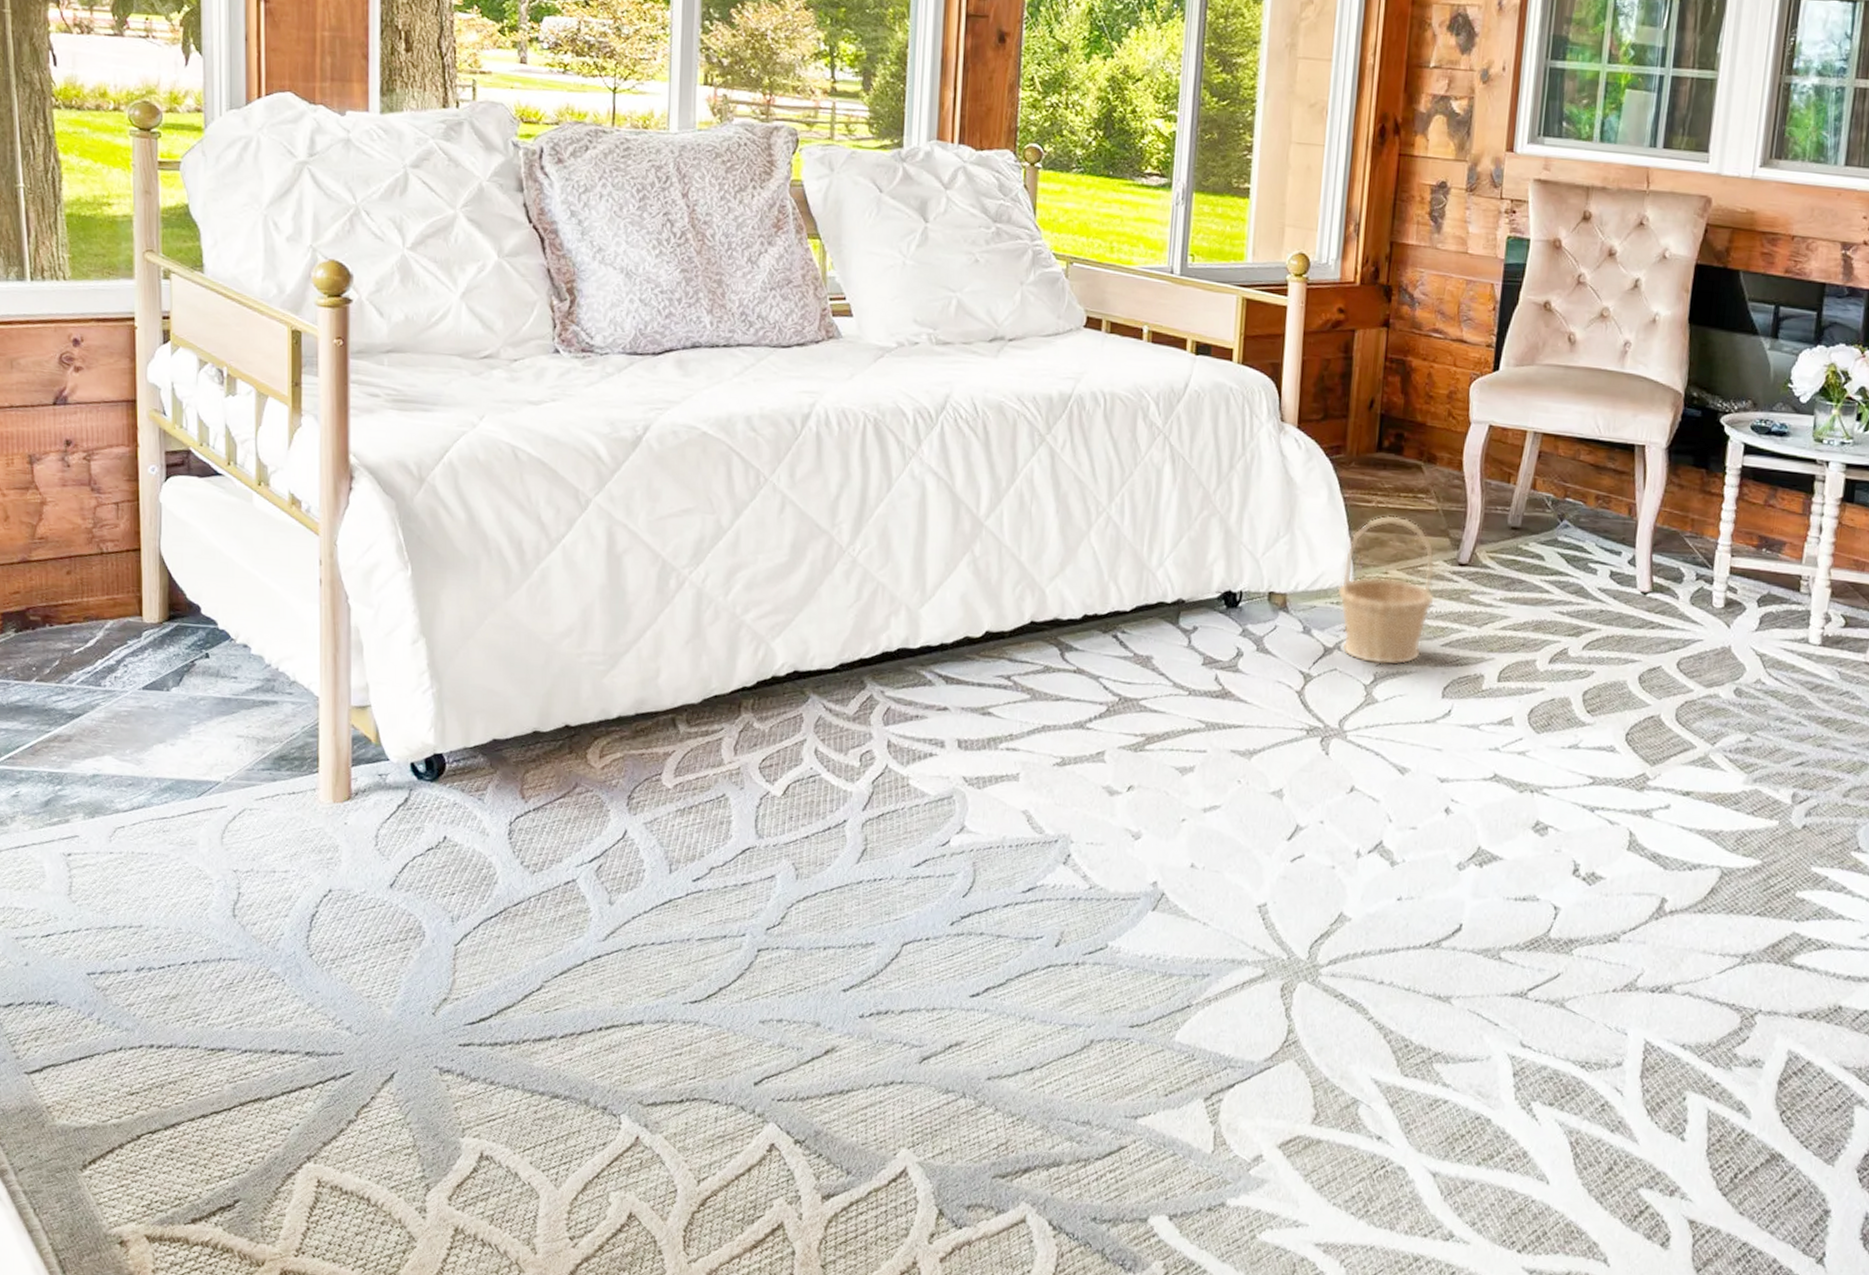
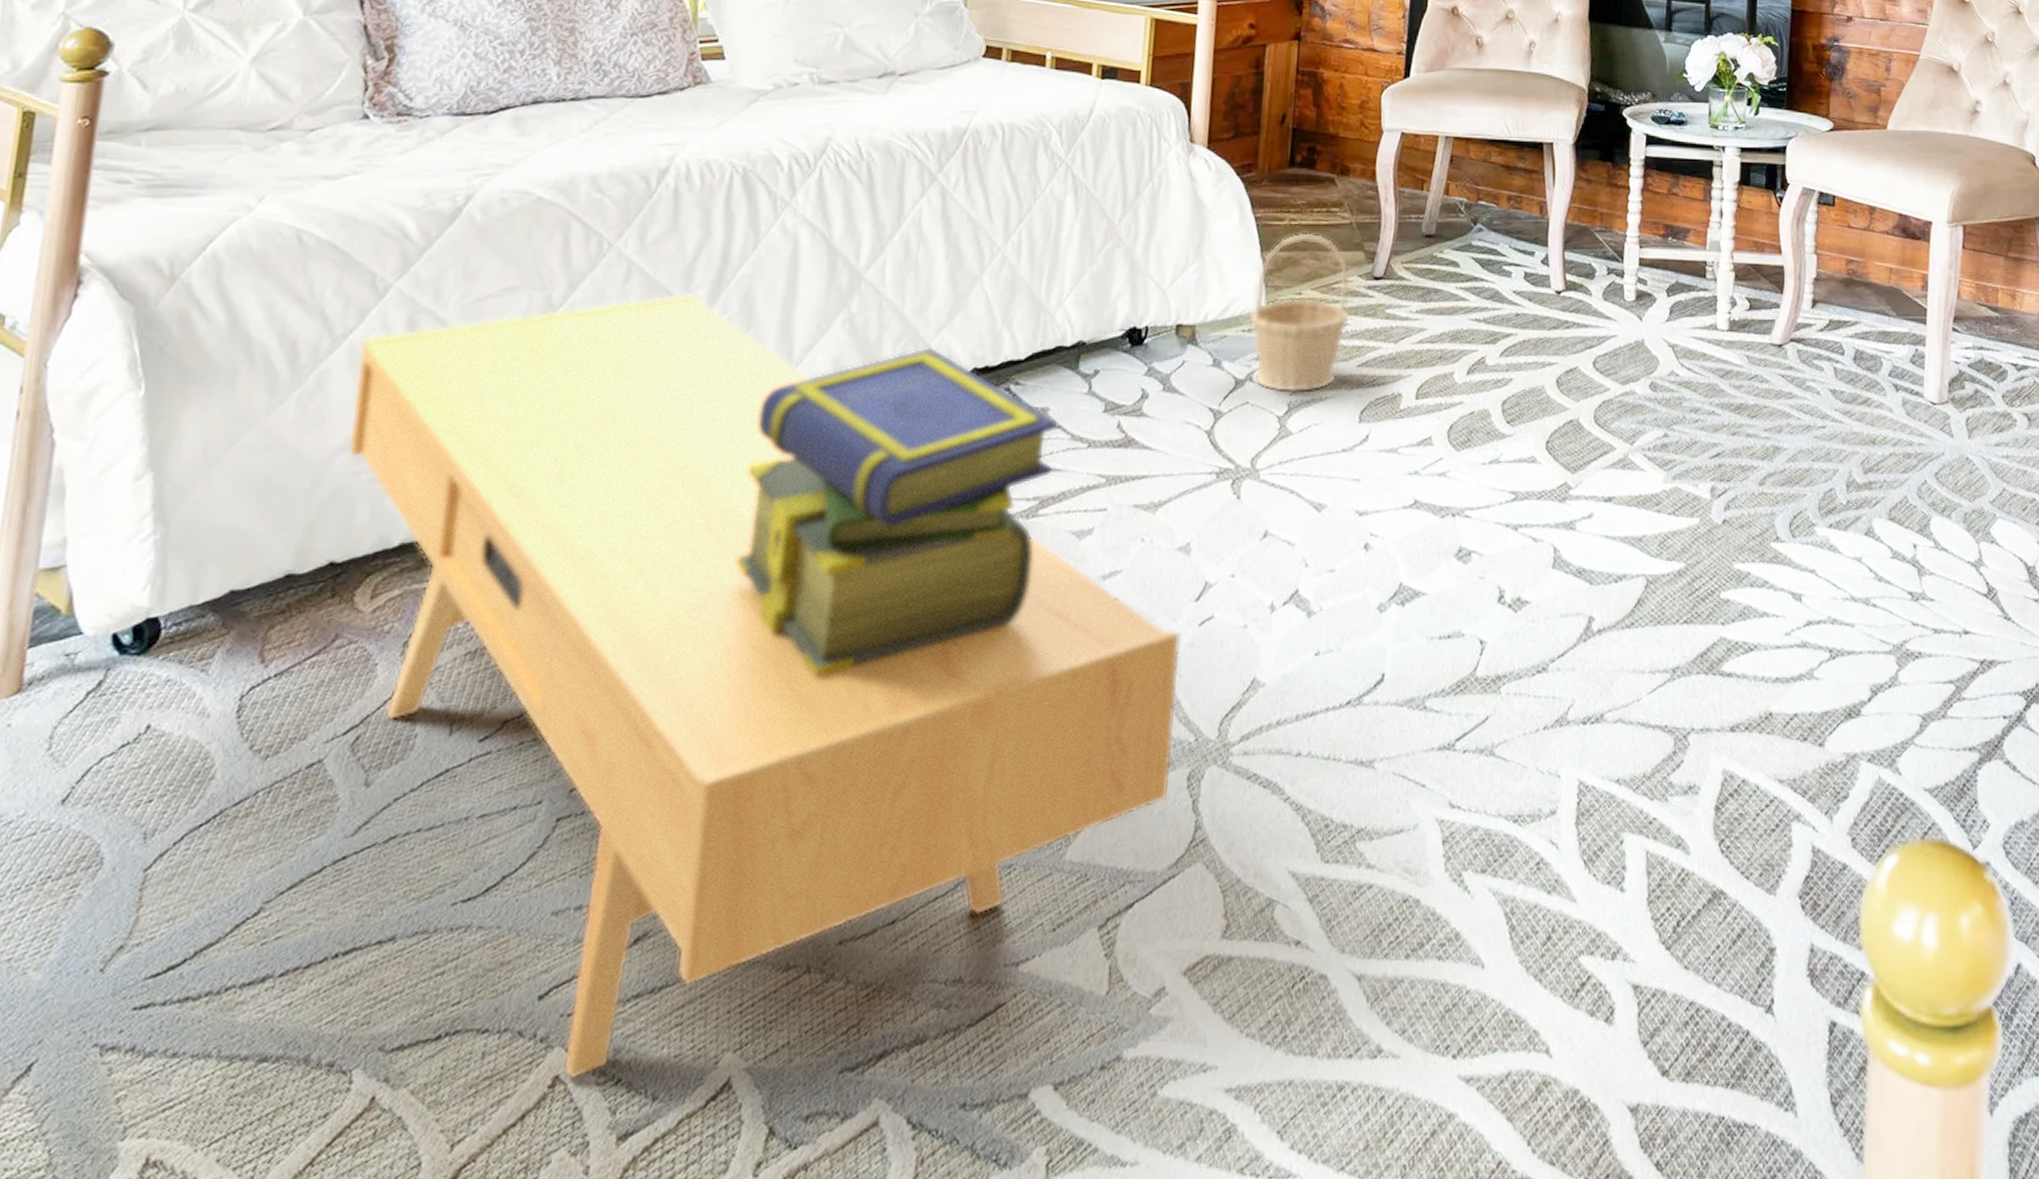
tv console: none [569,525,1275,1149] -> present [347,291,1182,1079]
stack of books: none [888,592,1161,865] -> present [736,346,1058,678]

